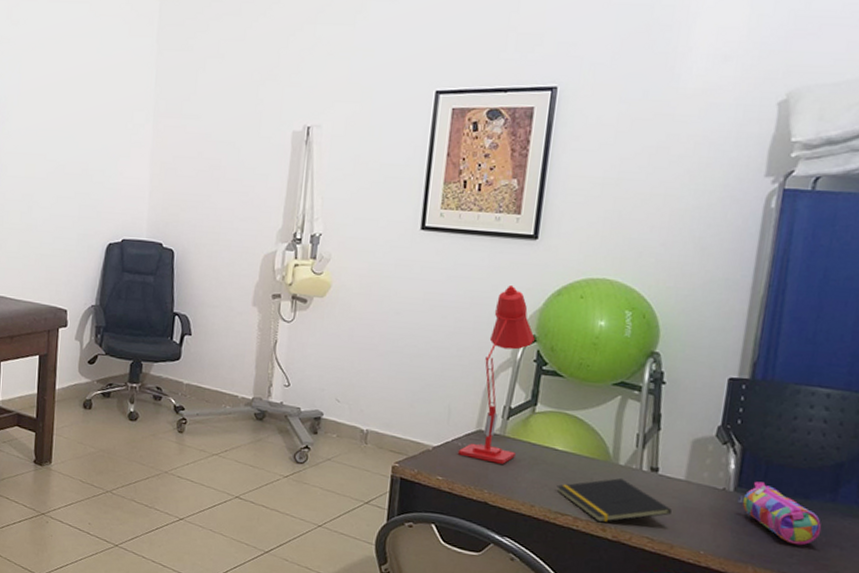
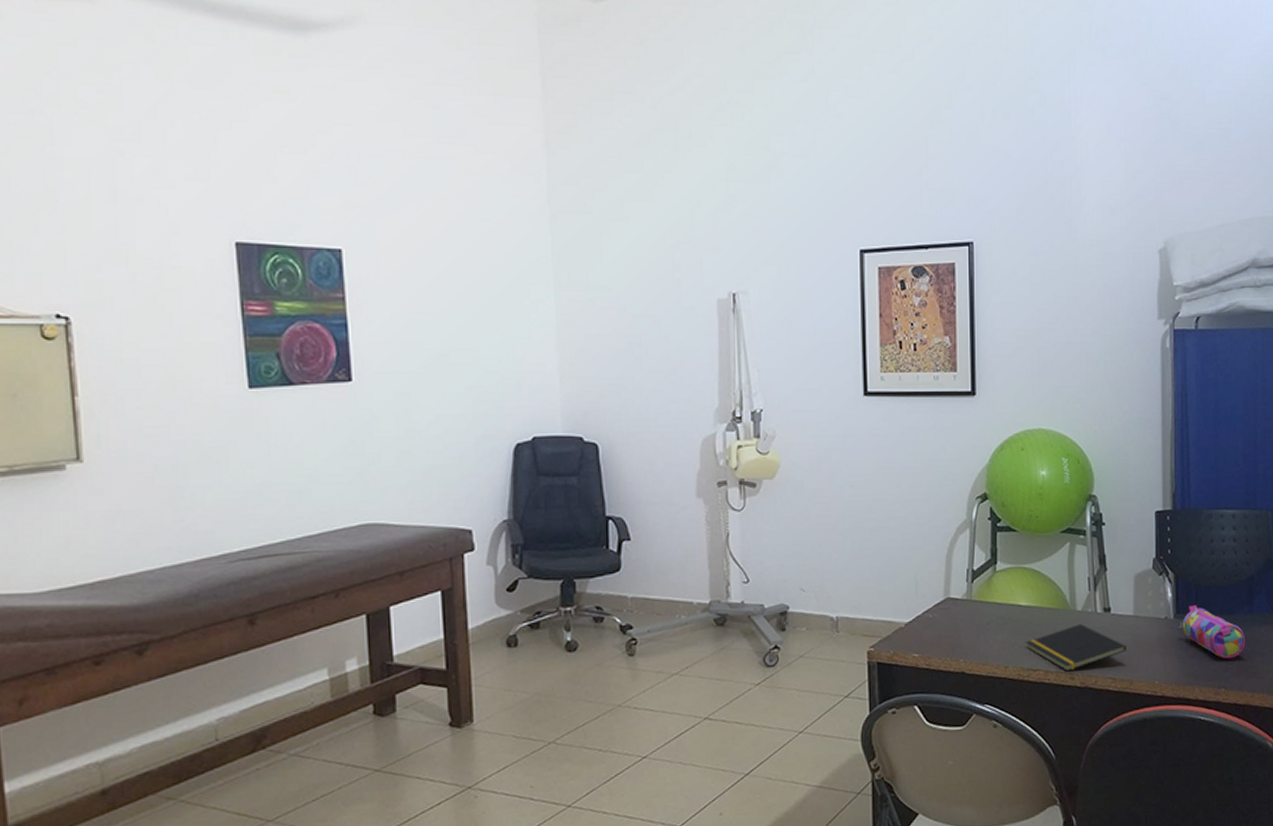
desk lamp: present [457,286,535,464] -> none [929,445,986,630]

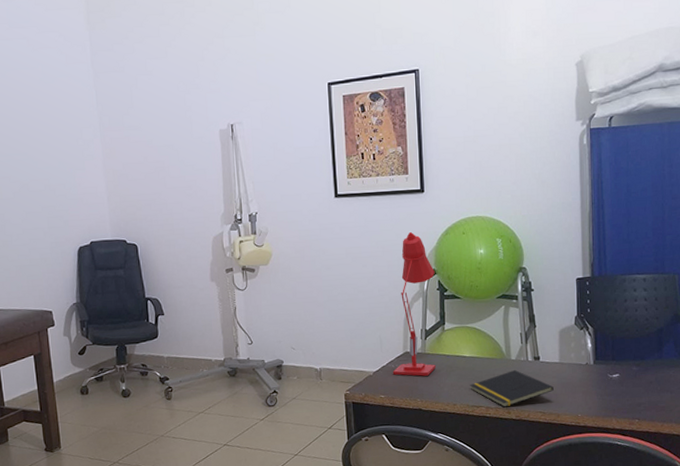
desk lamp: none [929,445,986,630] -> present [392,232,436,376]
pencil case: present [1178,605,1246,659] -> none [597,353,656,396]

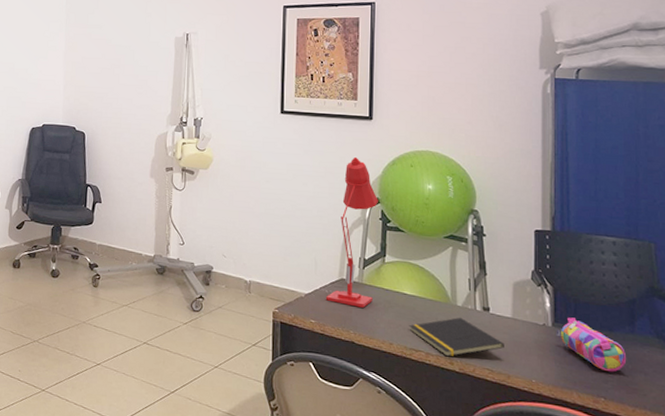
pencil case: none [597,353,656,396] -> present [556,317,627,372]

